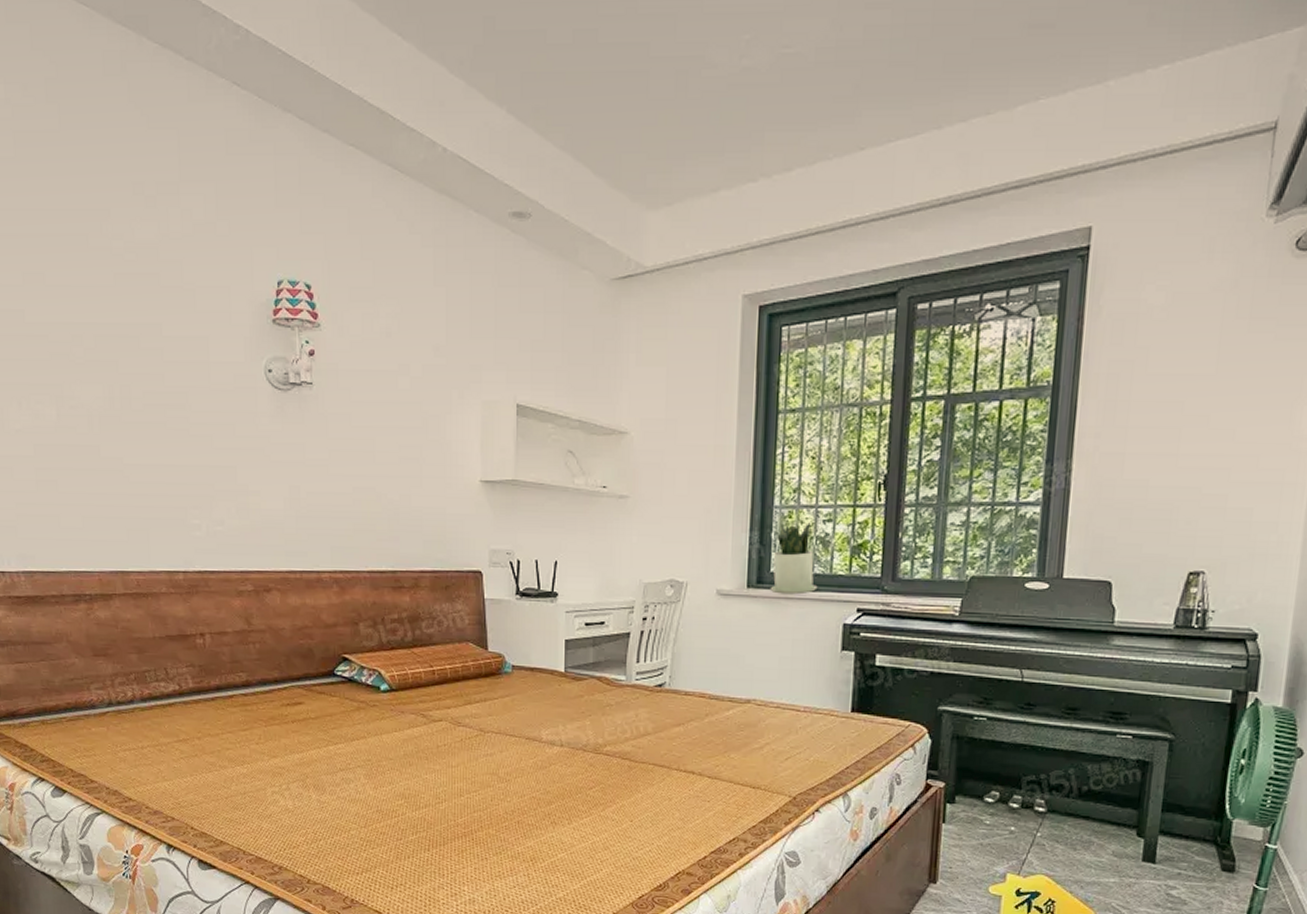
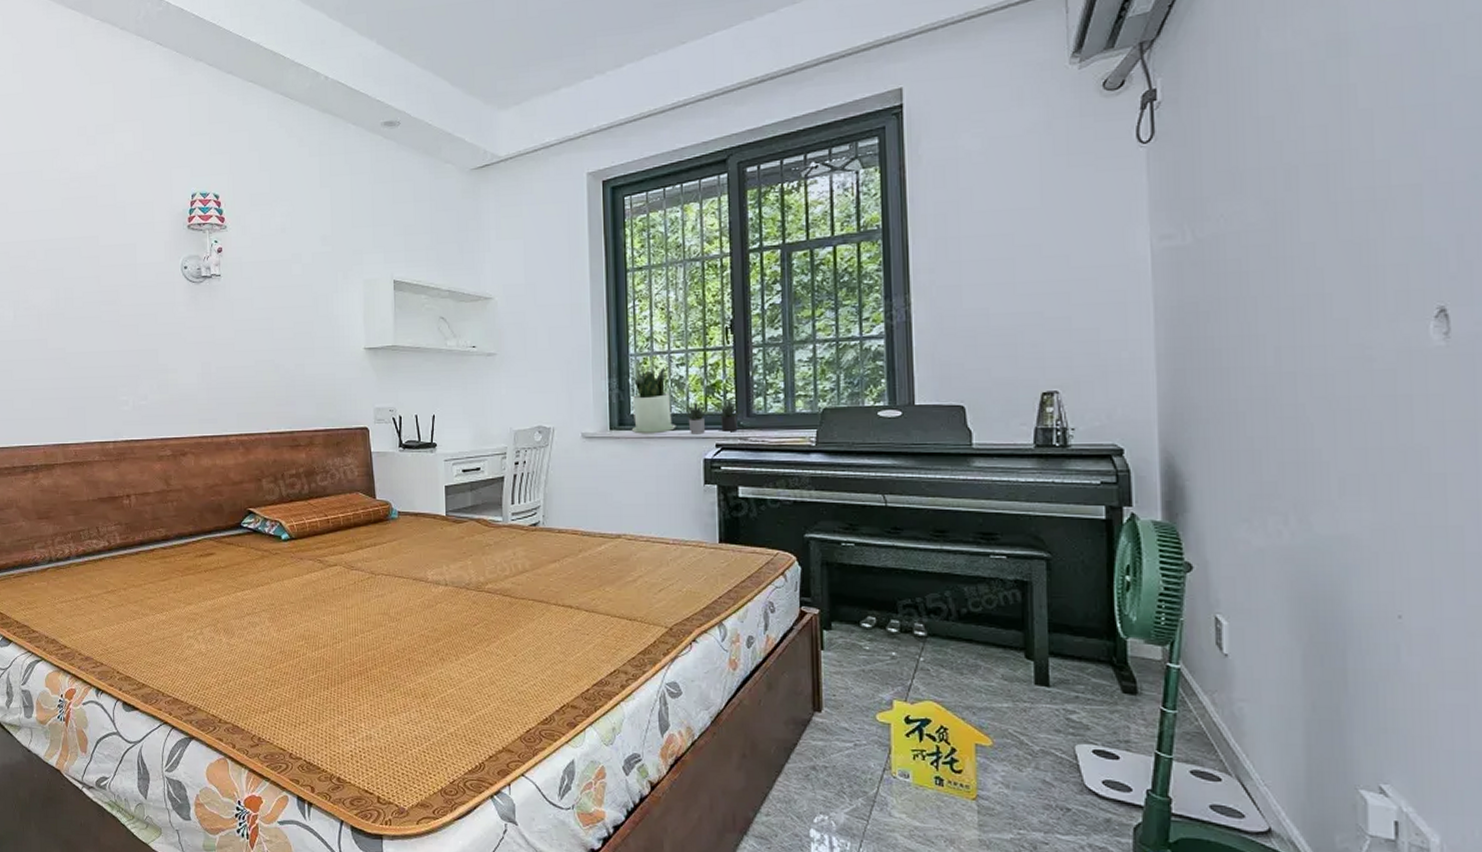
succulent plant: none [823,561,889,598] -> present [680,399,743,435]

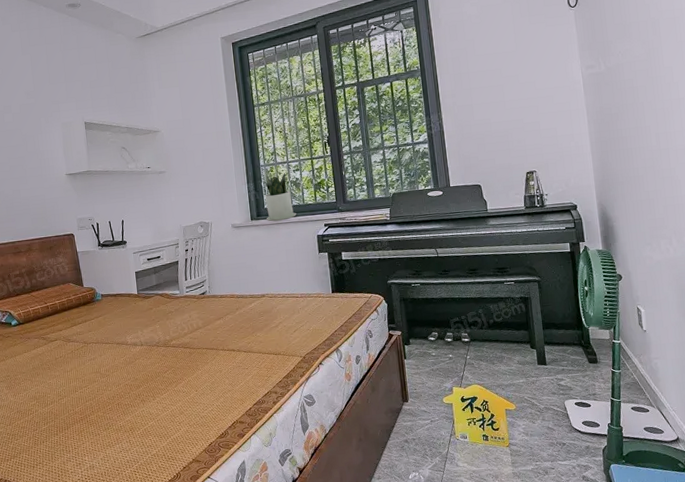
succulent plant: present [680,399,743,435] -> none [299,192,341,219]

